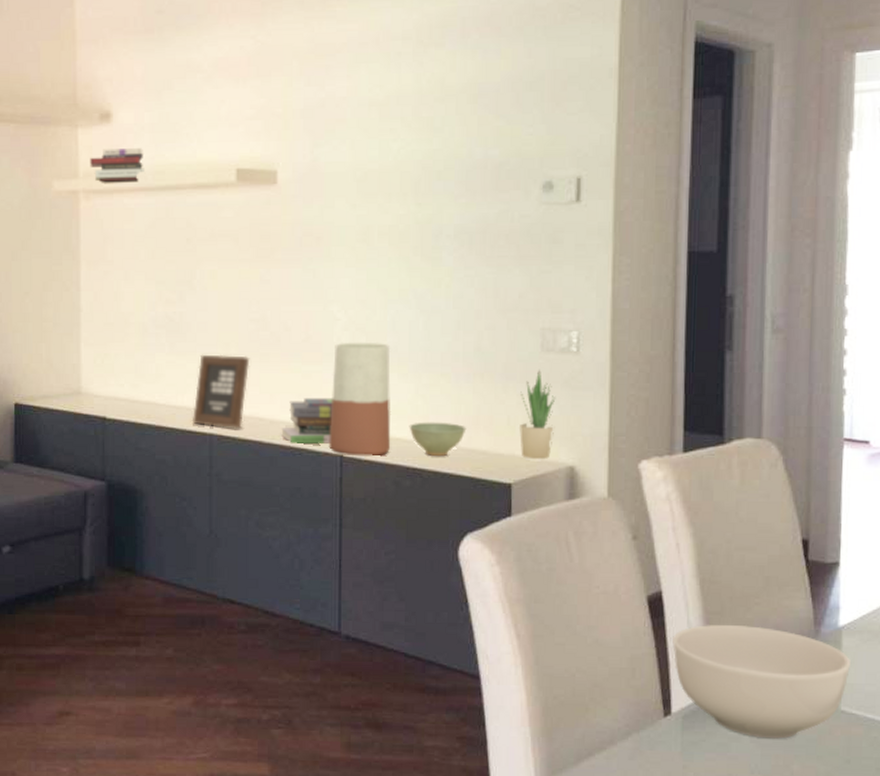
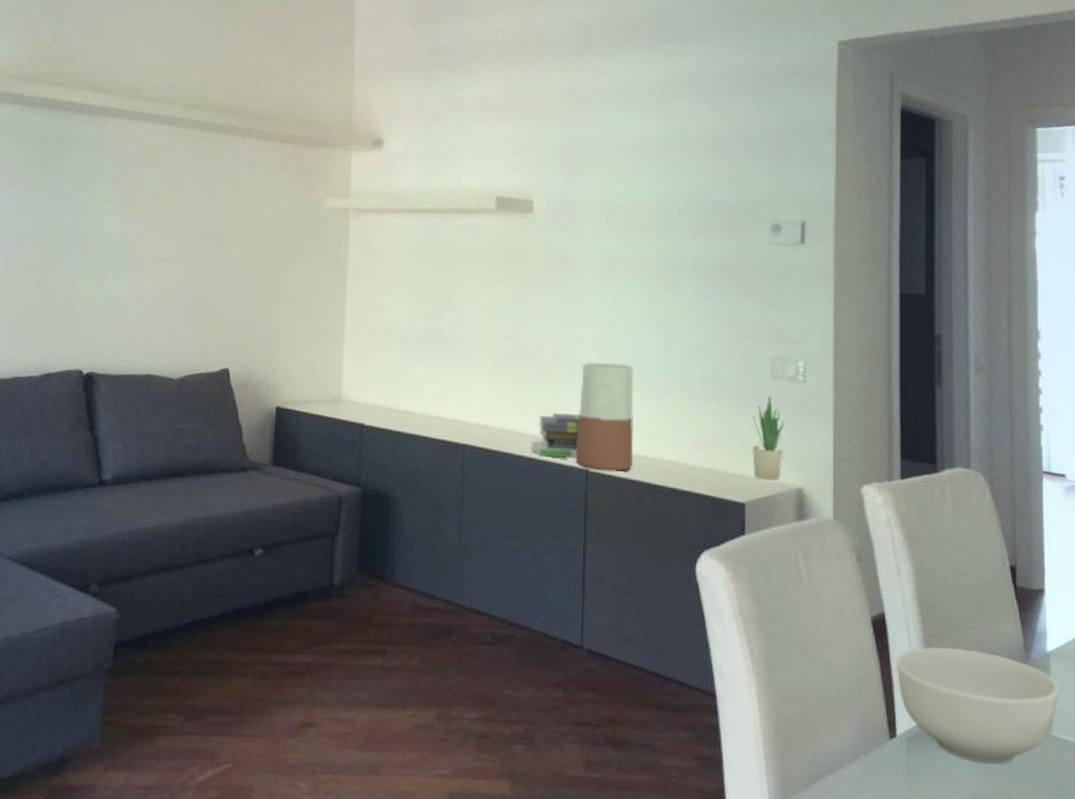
books: present [90,148,144,184] -> none [361,172,412,205]
picture frame: present [191,354,250,429] -> none [446,367,504,440]
bowl: present [409,422,467,456] -> none [650,440,704,474]

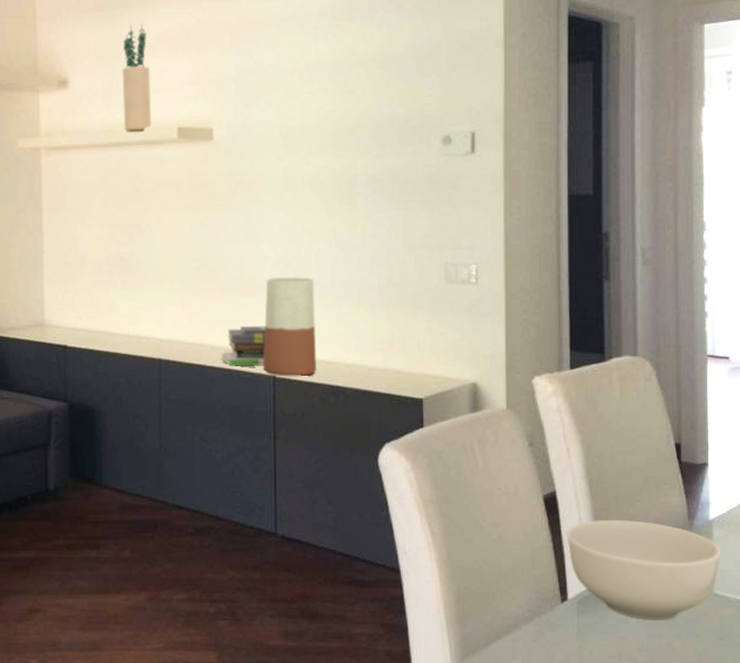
vase: none [439,87,471,200] -> present [122,24,152,133]
potted plant: present [752,396,785,482] -> none [428,299,459,378]

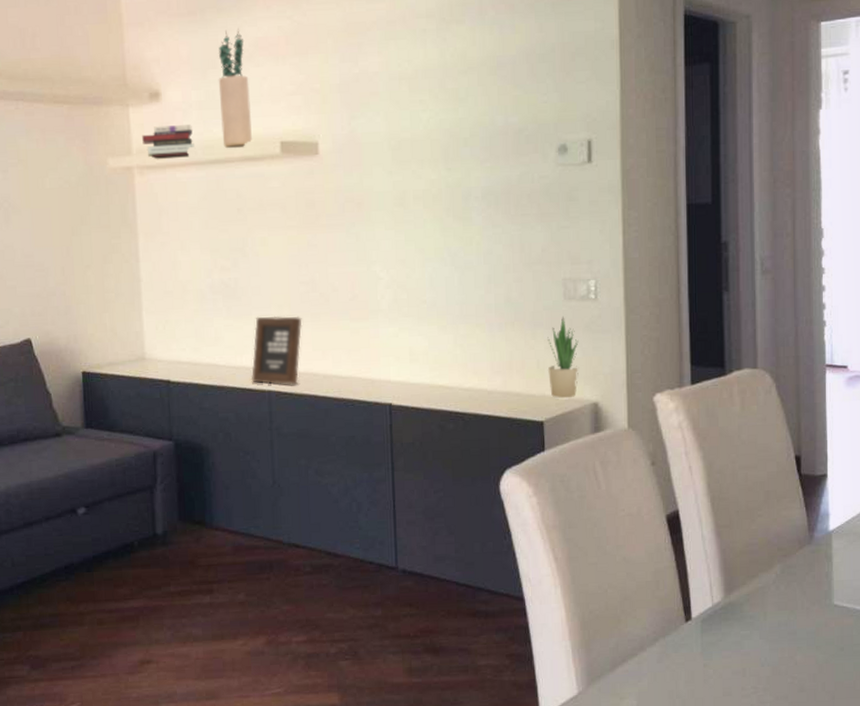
books: none [50,110,98,142] -> present [142,125,195,160]
picture frame: none [142,289,193,354] -> present [251,316,303,385]
books: present [221,326,266,367] -> none [334,352,380,396]
vase: present [263,276,317,377] -> none [378,298,434,405]
potted plant: none [428,299,459,378] -> present [547,317,579,399]
bowl: present [567,519,721,620] -> none [690,535,840,634]

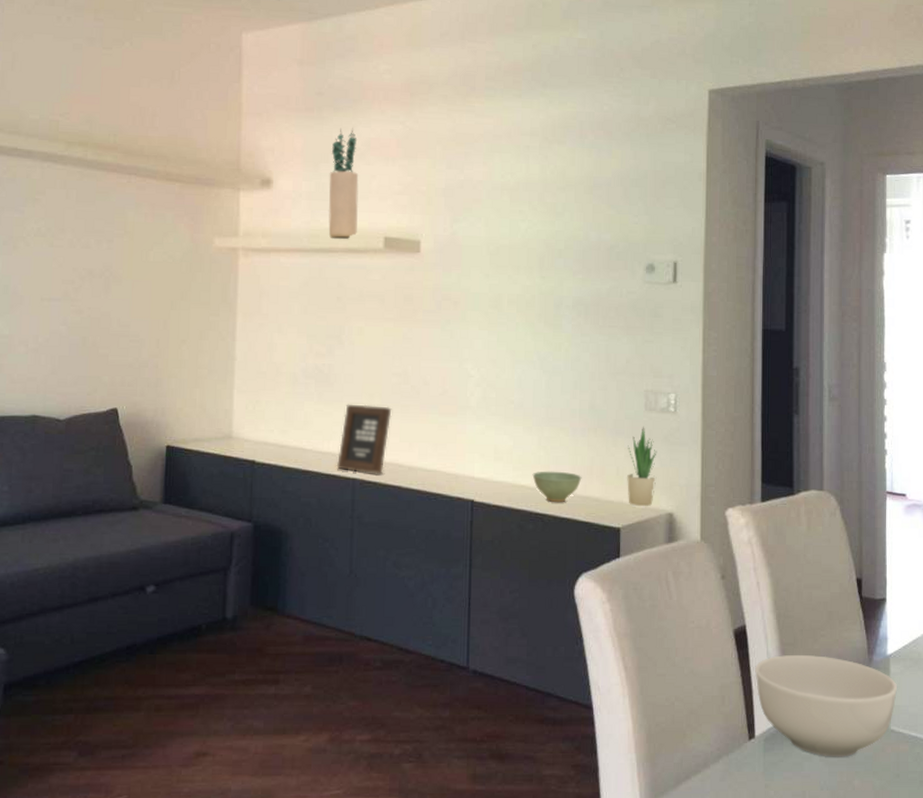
books: present [142,125,195,160] -> none [250,212,301,244]
bowl: none [450,368,502,400] -> present [532,471,582,502]
bowl: none [690,535,840,634] -> present [755,654,897,757]

